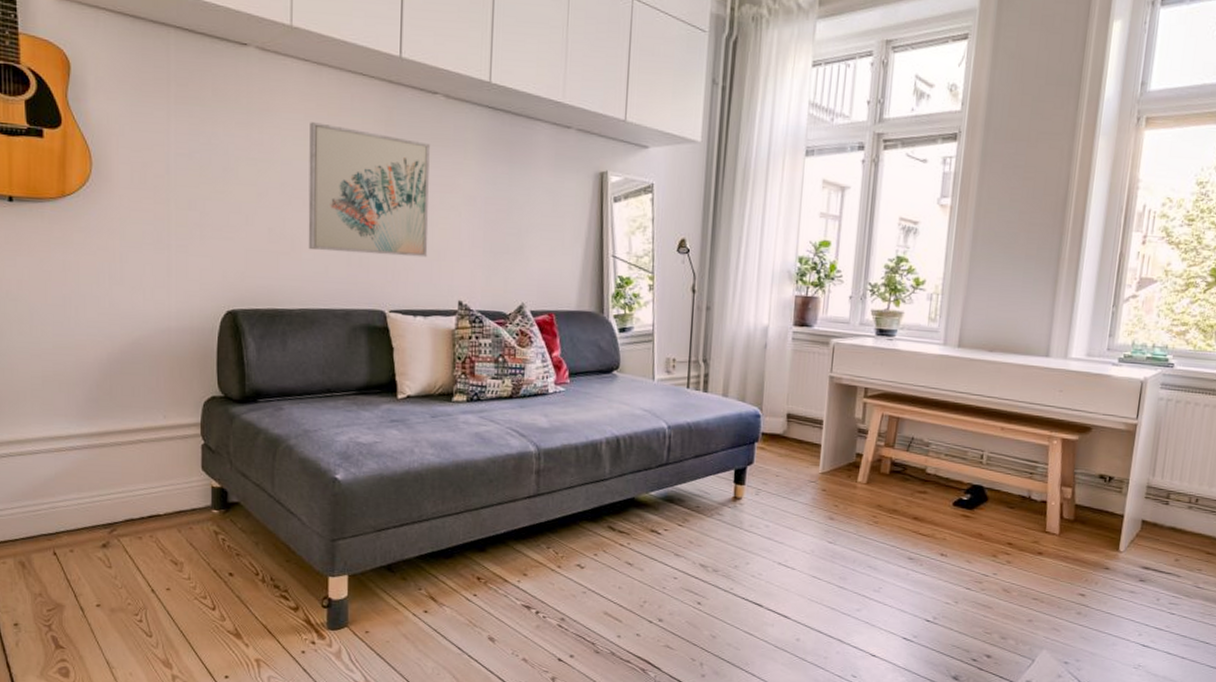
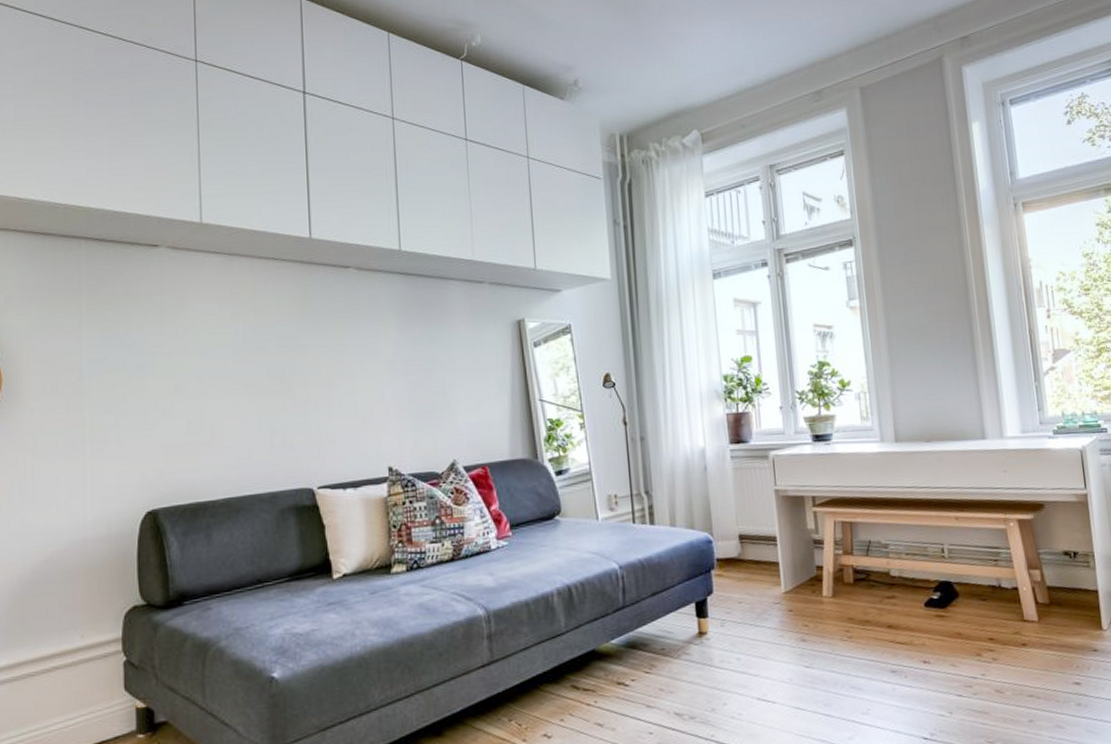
wall art: present [308,122,430,258] -> none [224,310,353,437]

